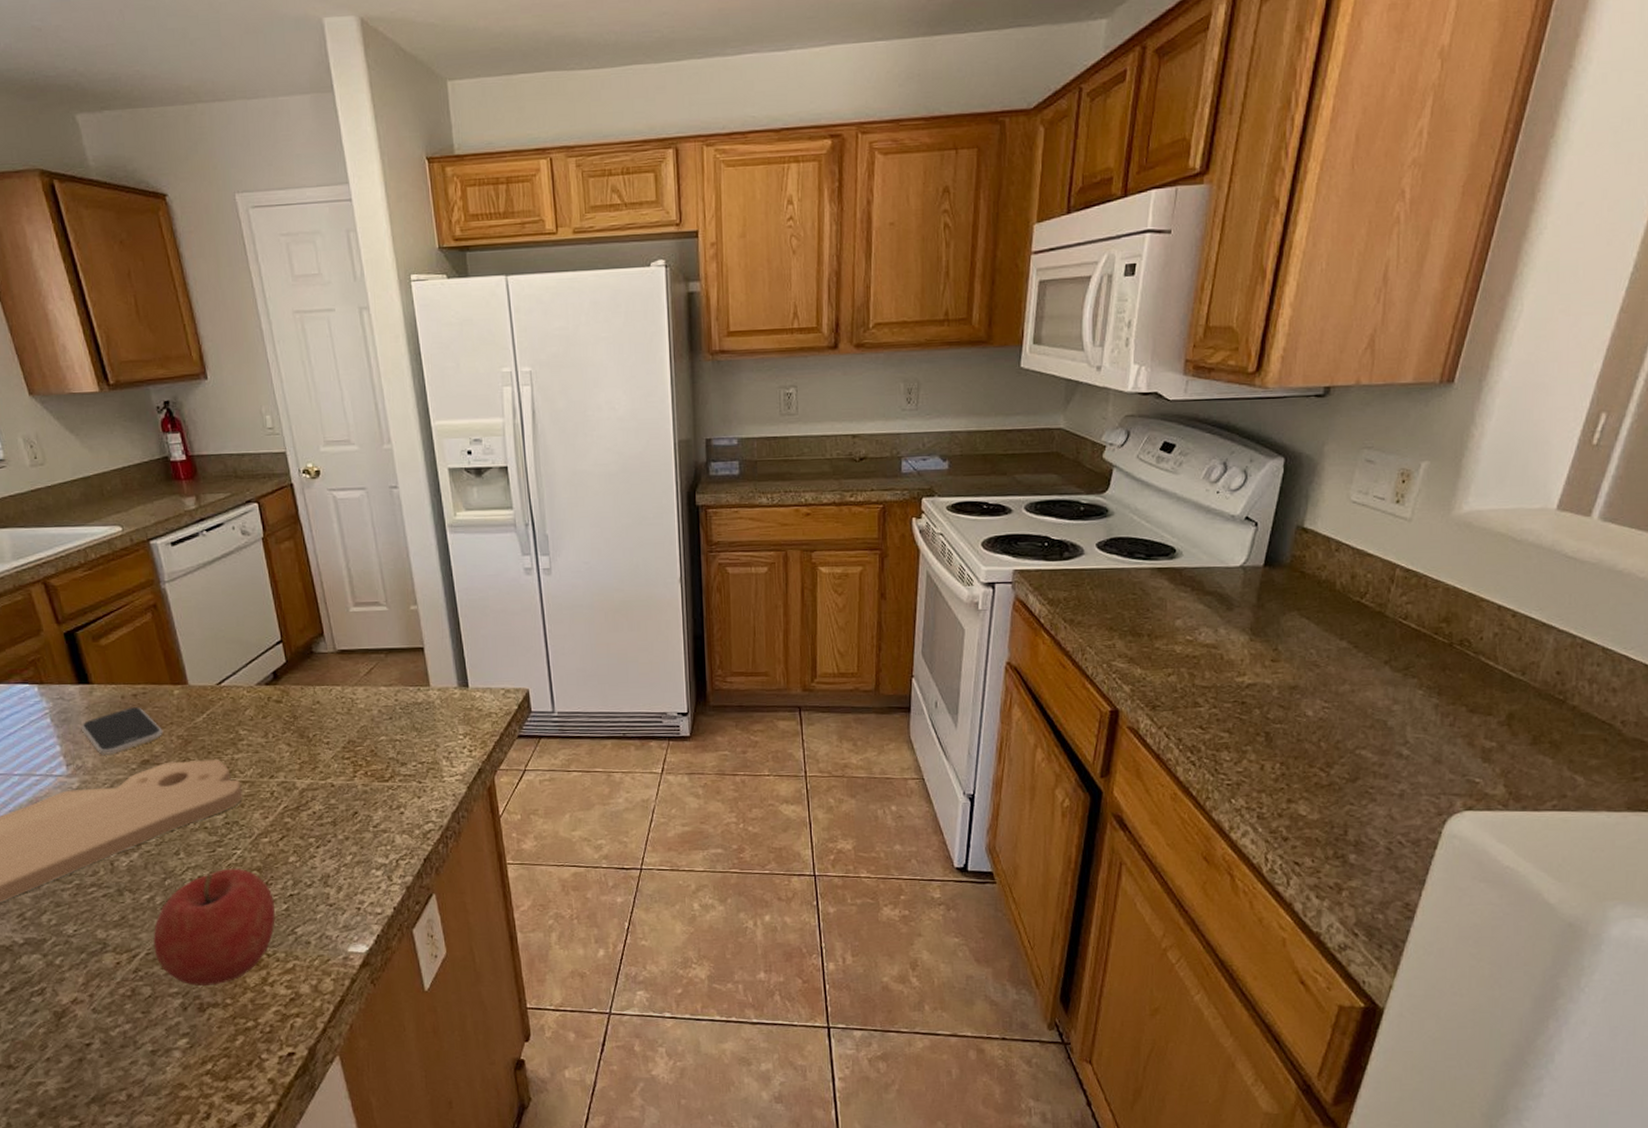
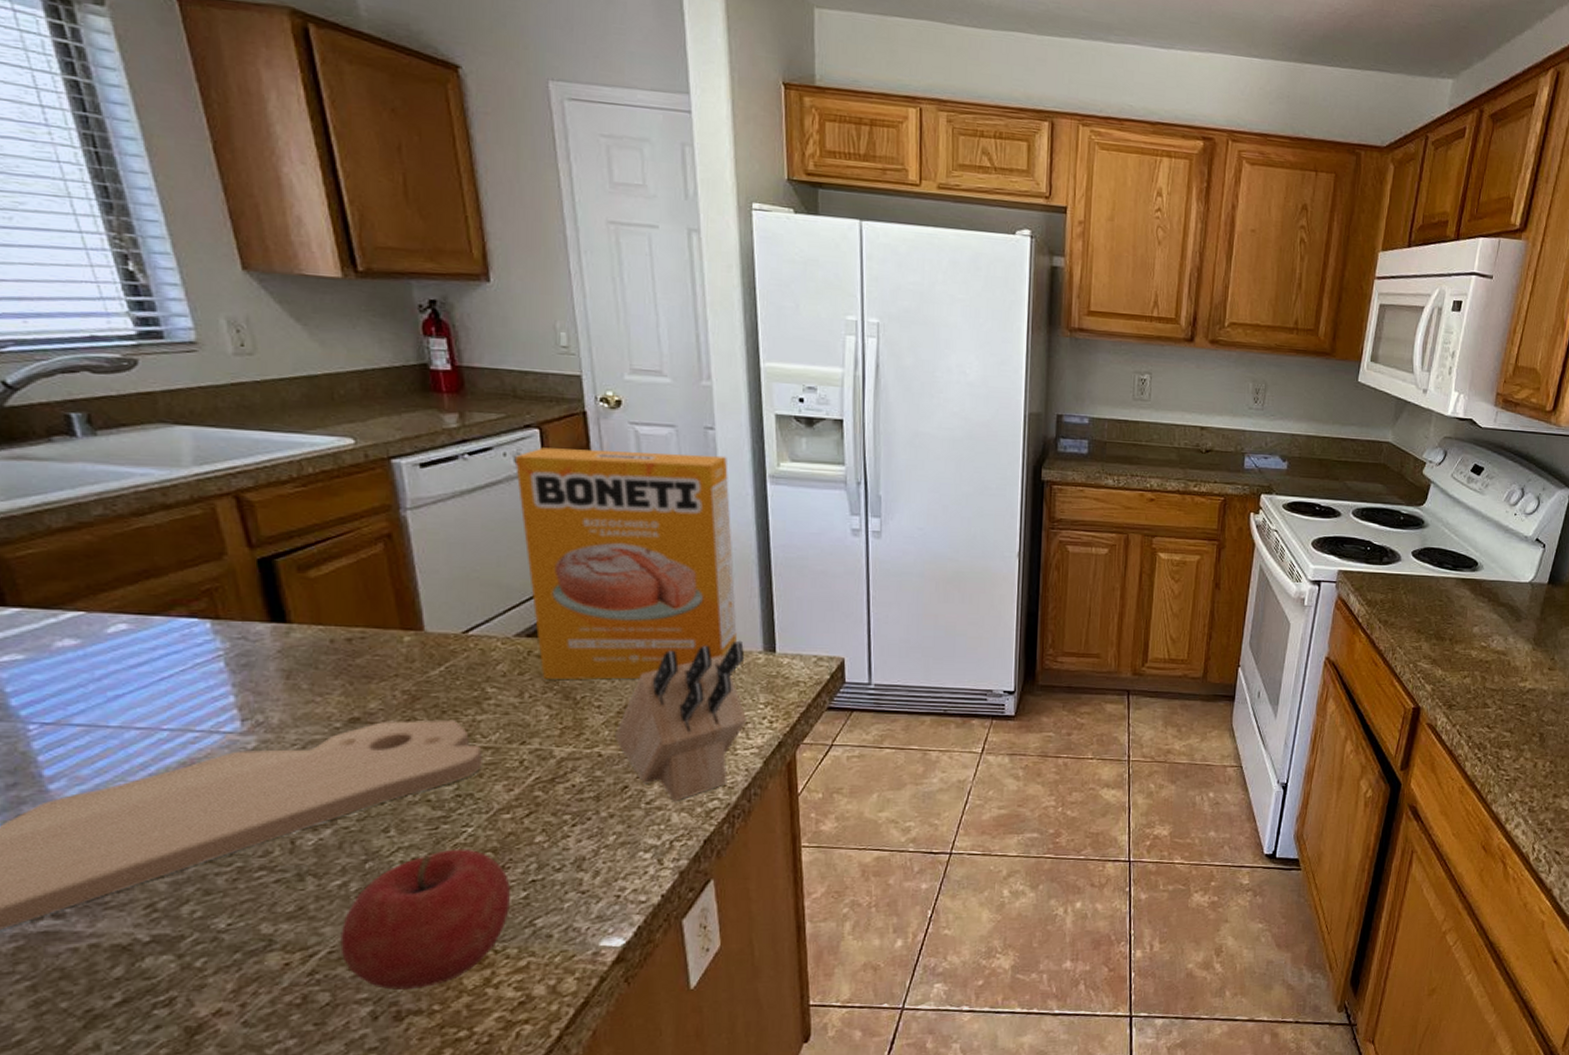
smartphone: present [81,707,163,755] -> none [268,654,384,710]
box: none [241,511,435,721] -> present [514,447,737,681]
knife block: none [342,678,450,824] -> present [614,640,748,801]

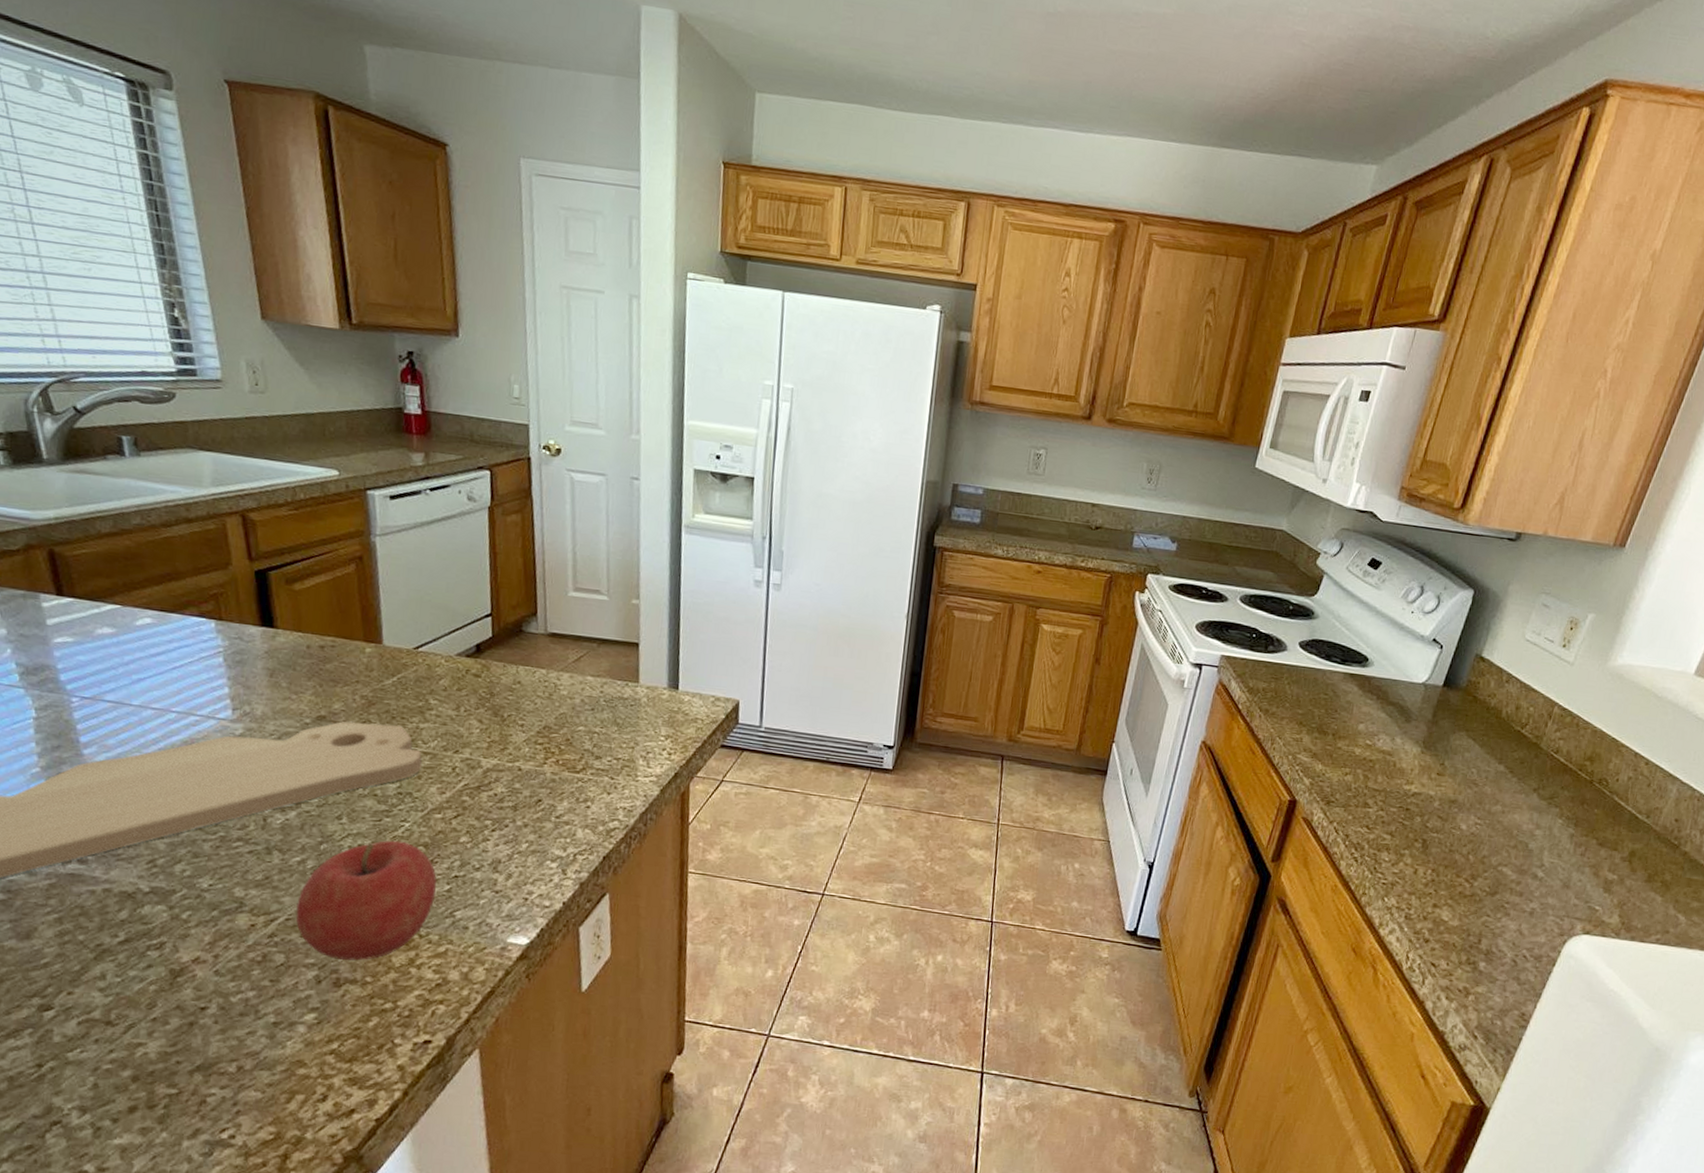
box: present [514,447,737,681] -> none [467,488,649,703]
knife block: present [614,640,748,801] -> none [533,675,651,818]

